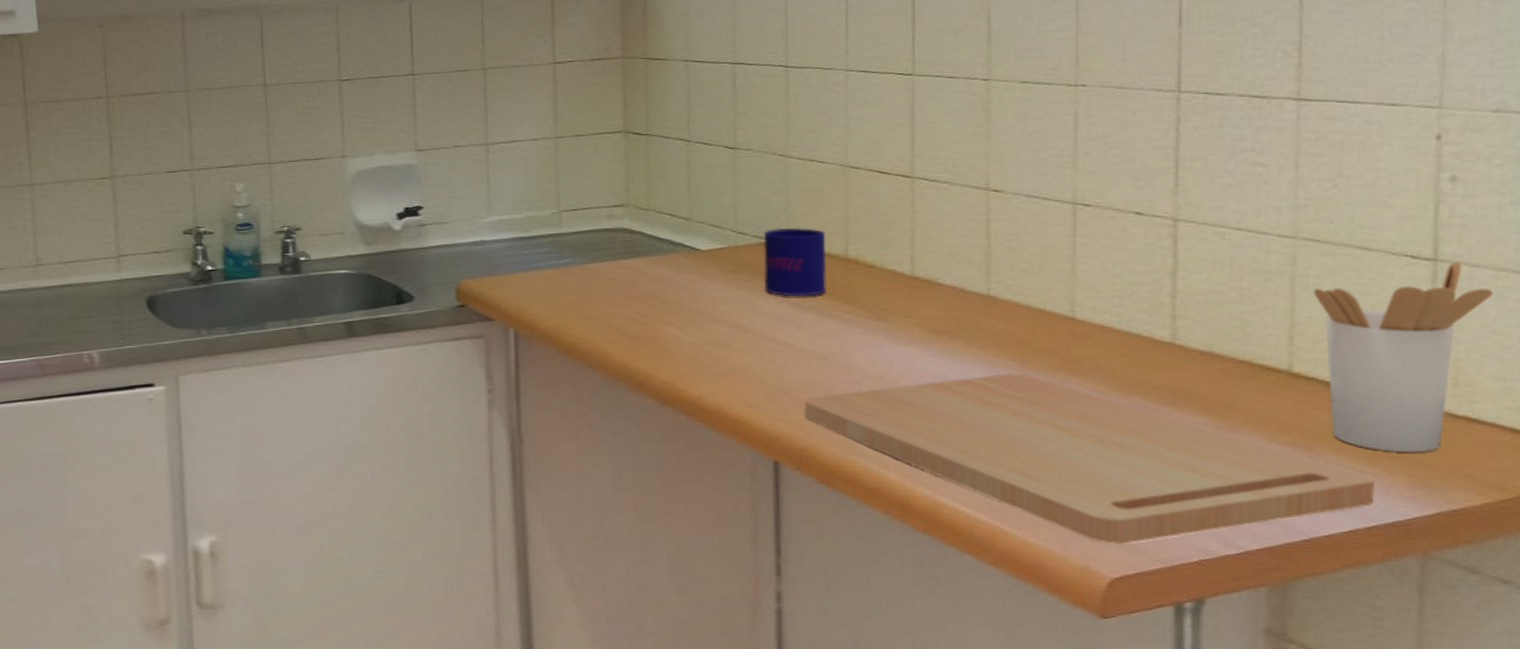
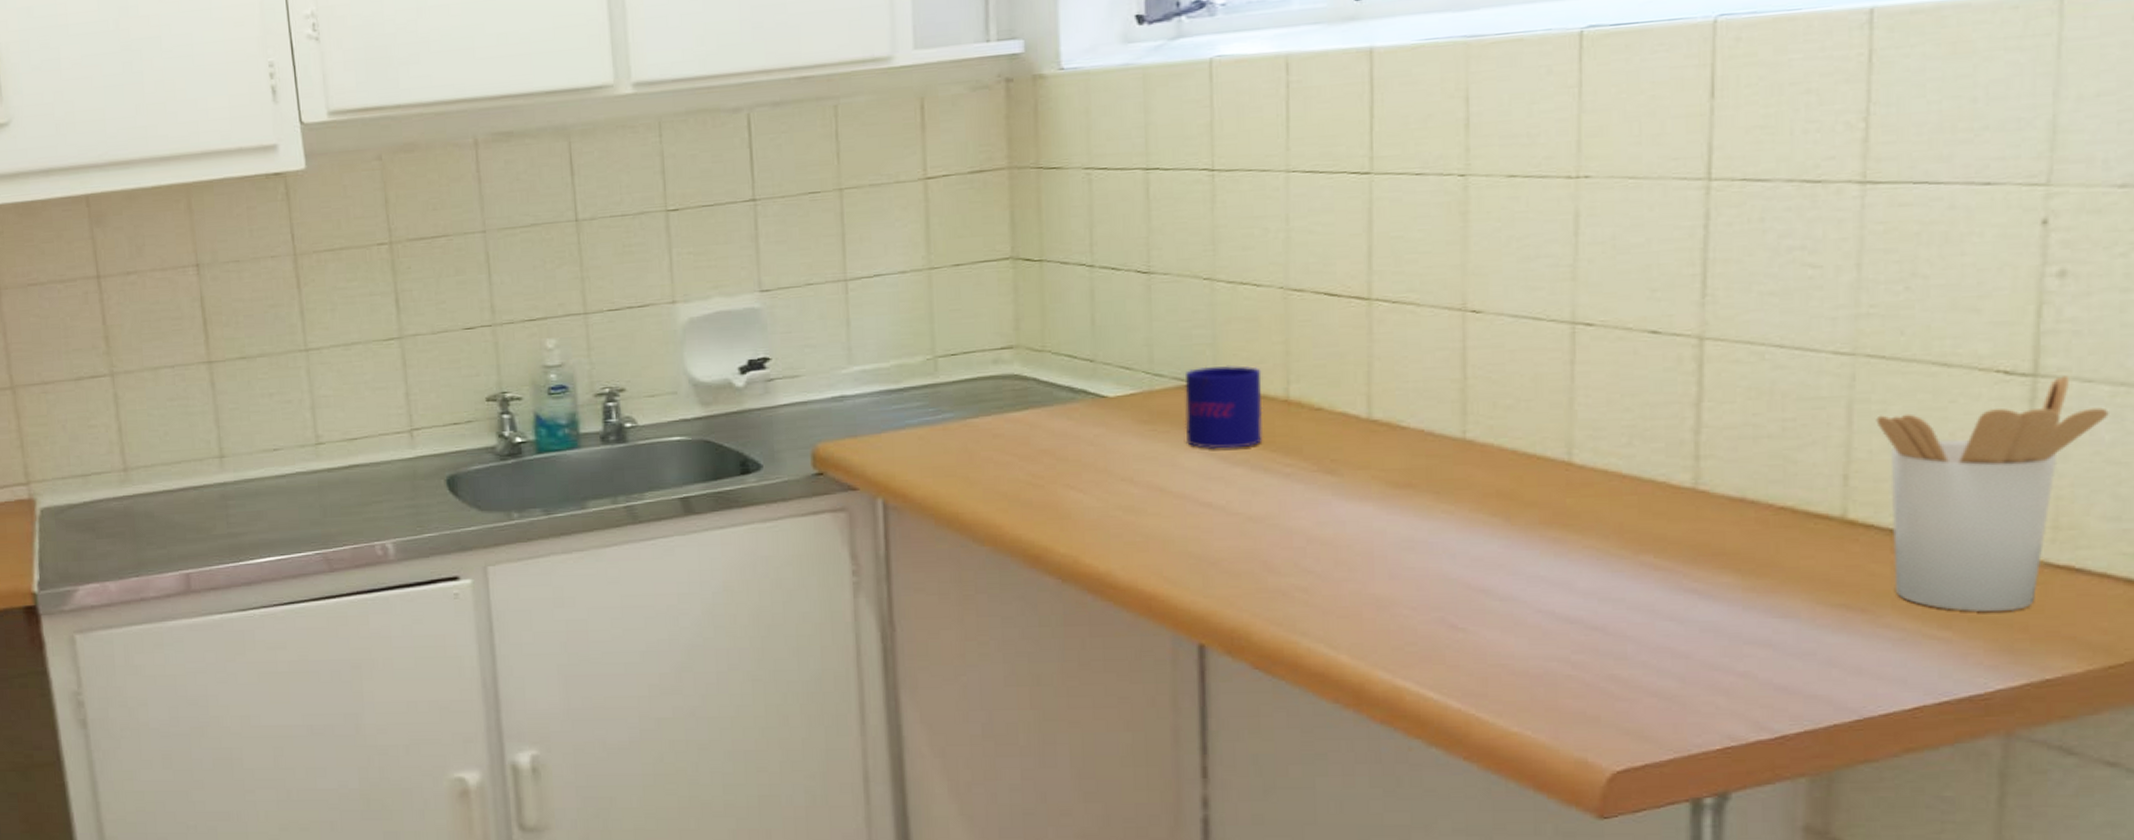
cutting board: present [804,373,1375,544] -> none [1235,531,1947,731]

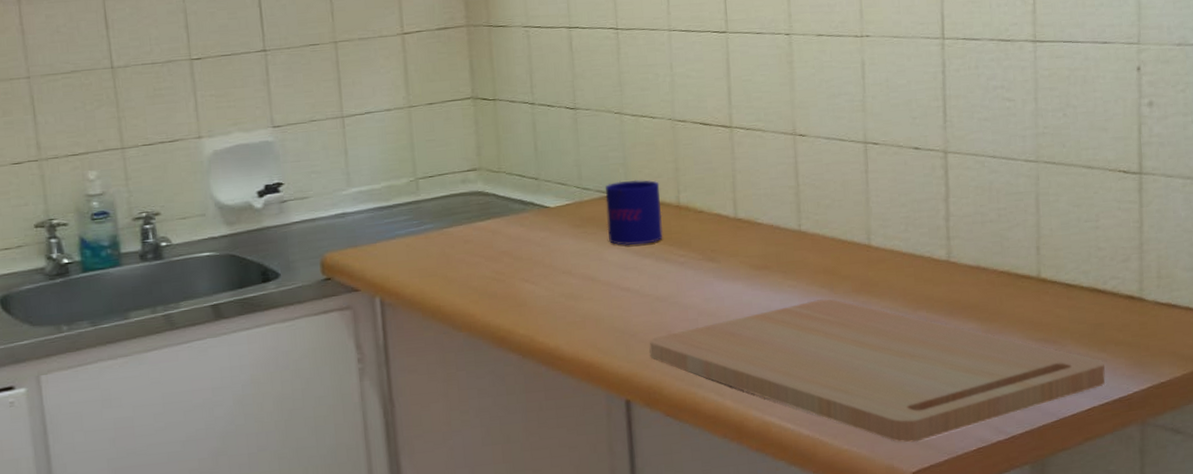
cutting board: none [1235,531,1947,731] -> present [649,299,1105,443]
utensil holder: present [1876,375,2109,612] -> none [1053,173,1183,339]

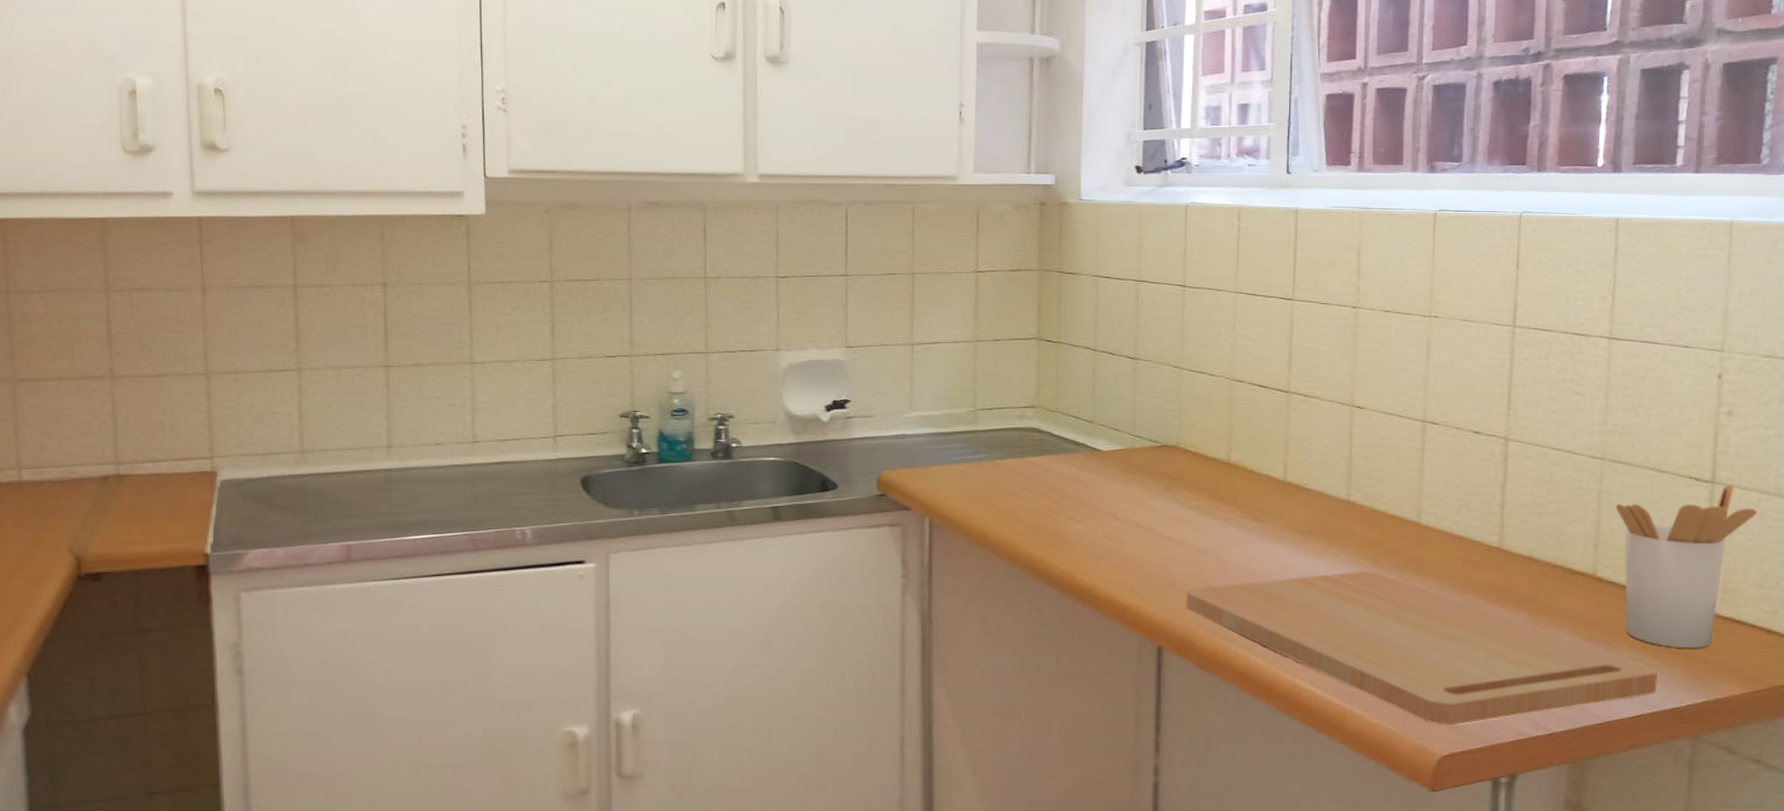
mug: present [605,179,663,246] -> none [1155,433,1212,497]
utensil holder: none [1053,173,1183,339] -> present [1615,484,1757,648]

